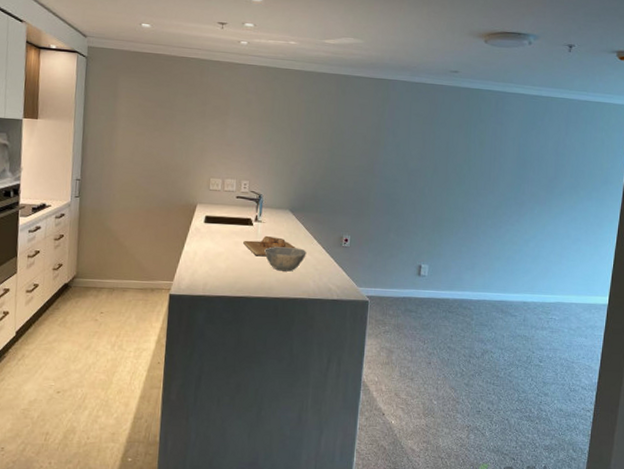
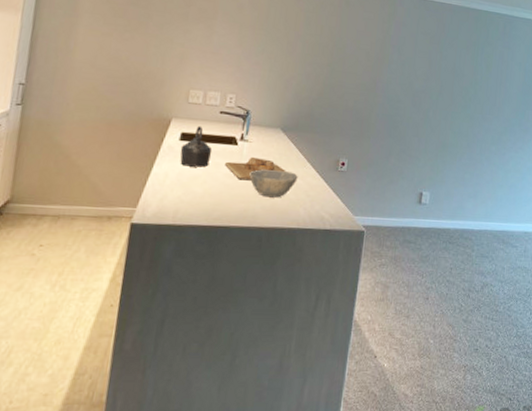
kettle: none [205,209,232,246] -> present [180,125,213,167]

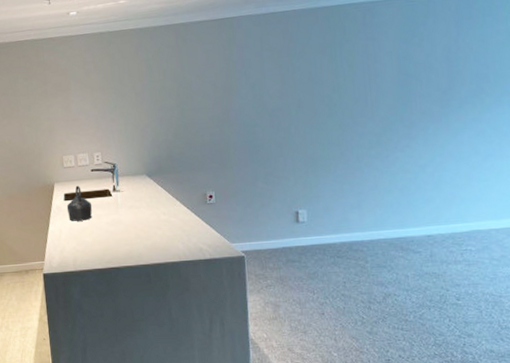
cutting board: present [225,156,286,180] -> none [105,204,159,225]
bowl: present [249,169,298,198] -> none [127,212,171,238]

